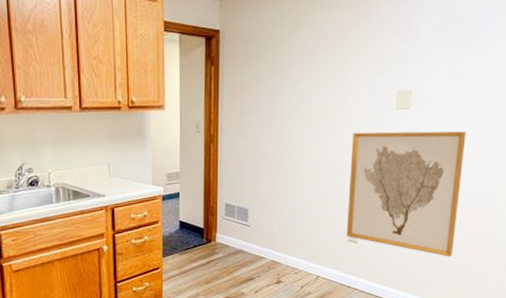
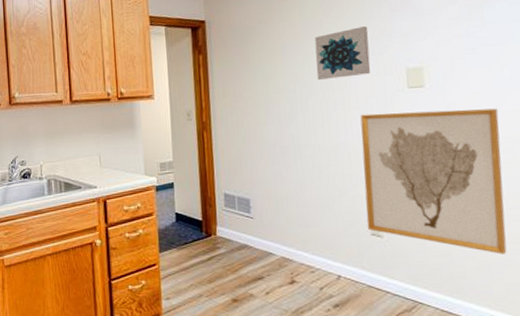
wall art: none [319,47,370,98] -> present [314,26,371,81]

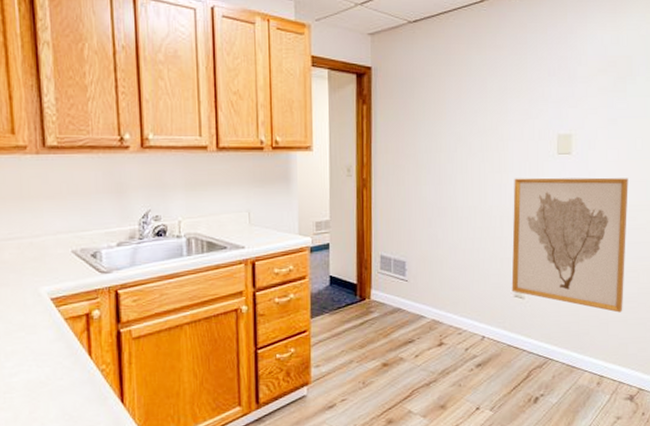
wall art: present [314,26,371,81] -> none [477,89,528,142]

